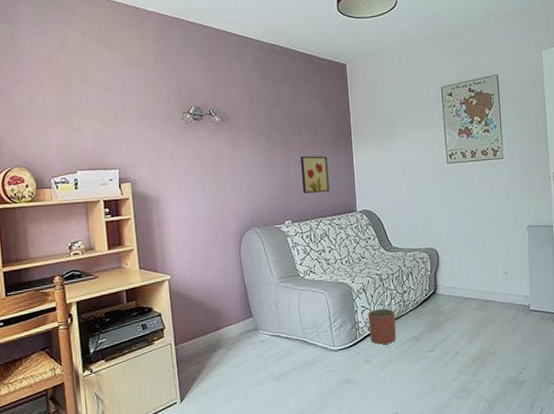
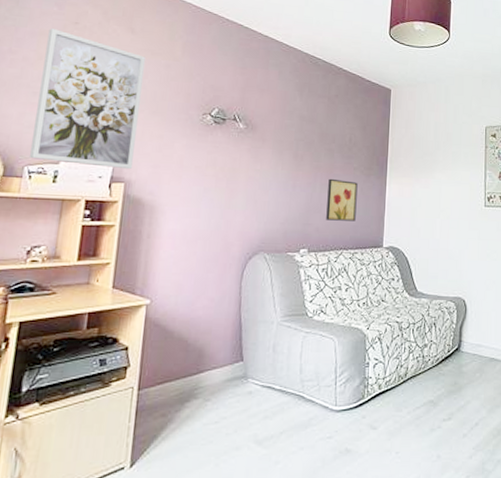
wall art: none [42,55,134,172] -> present [28,28,146,170]
planter: present [368,308,396,345] -> none [379,363,412,408]

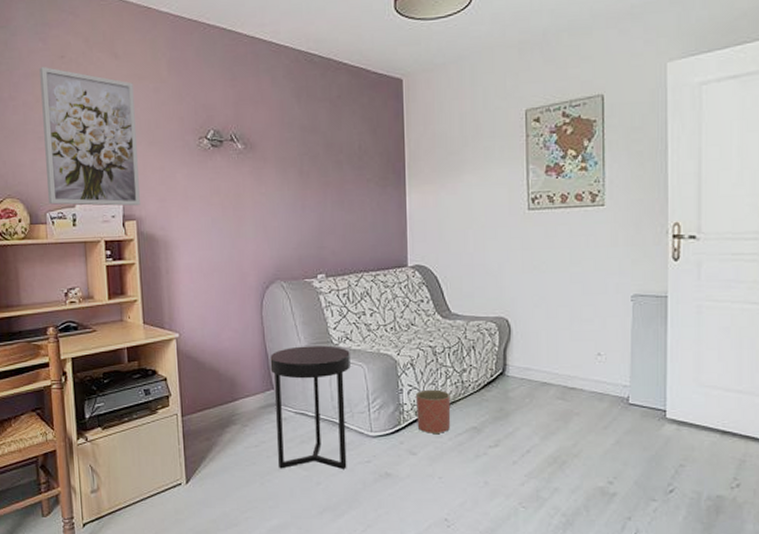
side table: none [237,317,323,448] -> present [270,345,350,469]
wall art: present [326,178,358,221] -> none [340,194,374,241]
planter: none [379,363,412,408] -> present [416,389,451,435]

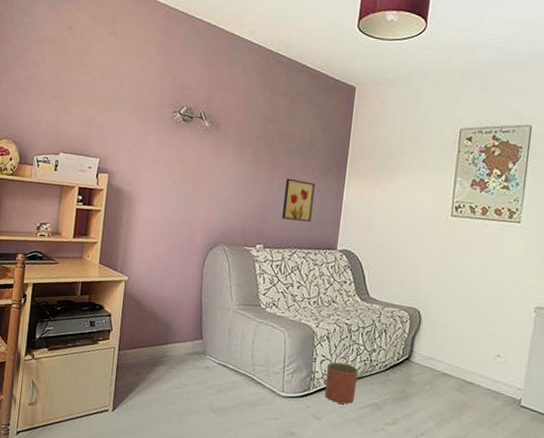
wall art: present [39,66,140,207] -> none [37,33,126,162]
side table: present [270,345,350,469] -> none [196,304,274,422]
wall art: none [340,194,374,241] -> present [282,178,315,222]

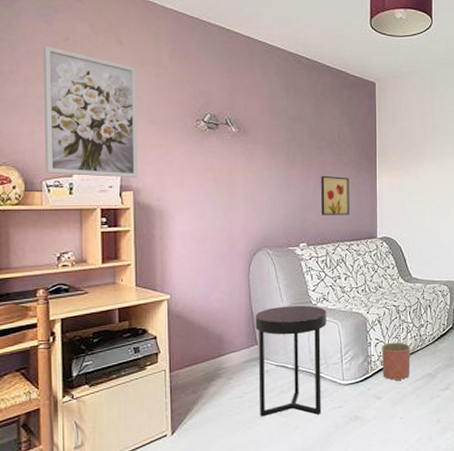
wall art: none [37,33,126,162] -> present [43,45,138,178]
side table: none [196,304,274,422] -> present [255,305,326,417]

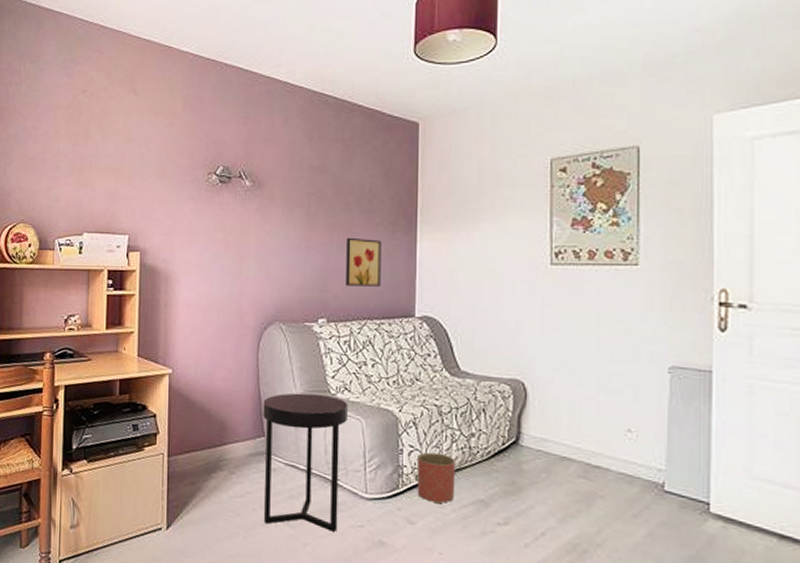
wall art: present [43,45,138,178] -> none [58,99,150,238]

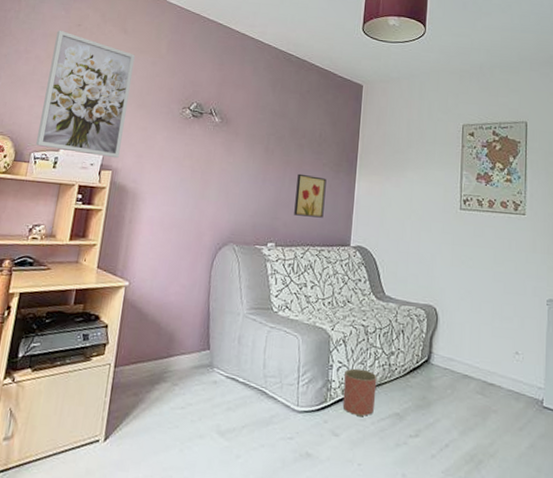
wall art: none [58,99,150,238] -> present [35,30,136,159]
side table: present [263,393,348,532] -> none [201,309,287,444]

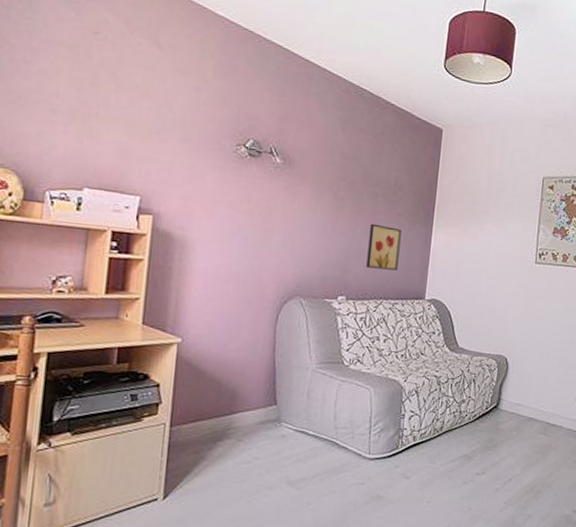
wall art: present [35,30,136,159] -> none [50,36,175,201]
planter: present [342,368,377,417] -> none [413,416,448,460]

